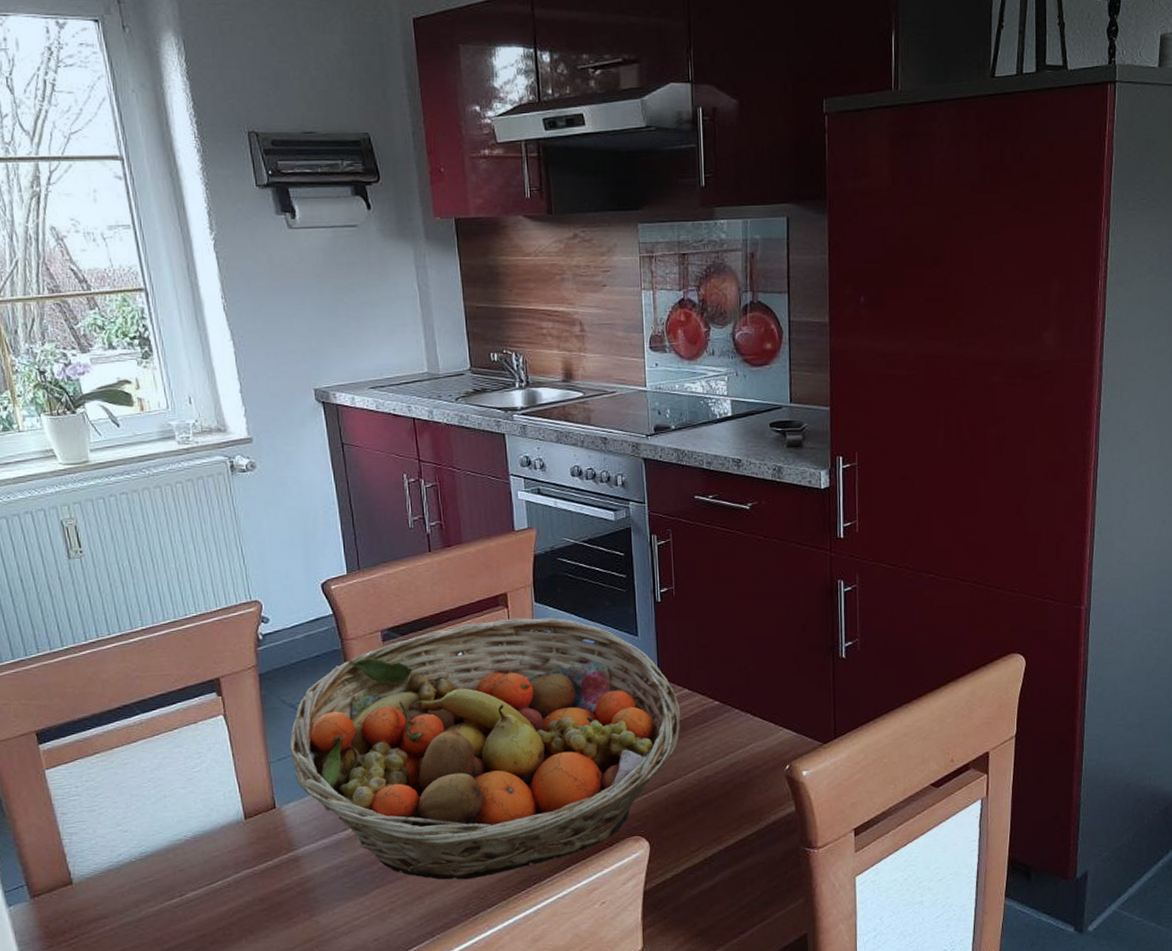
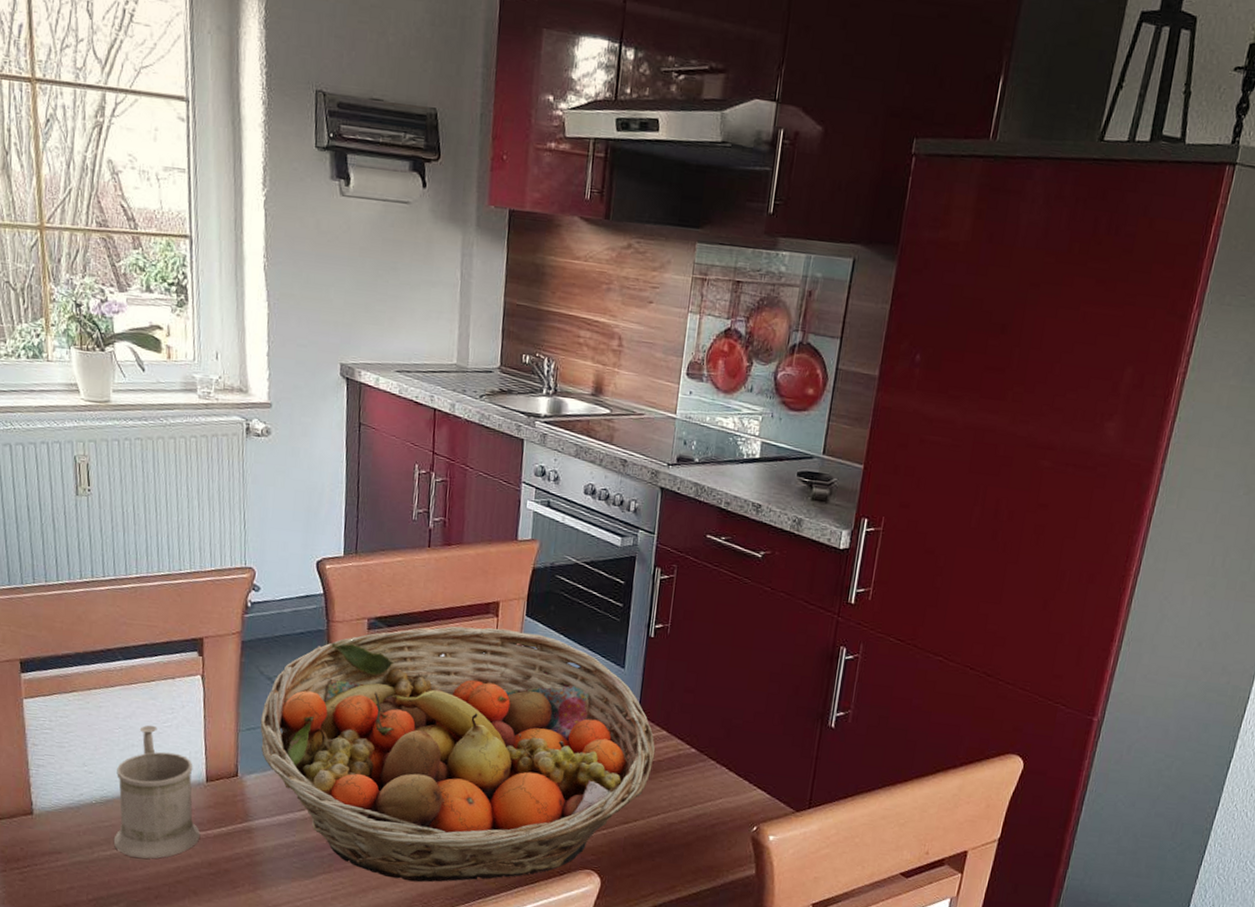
mug: none [152,773,248,908] -> present [113,725,201,859]

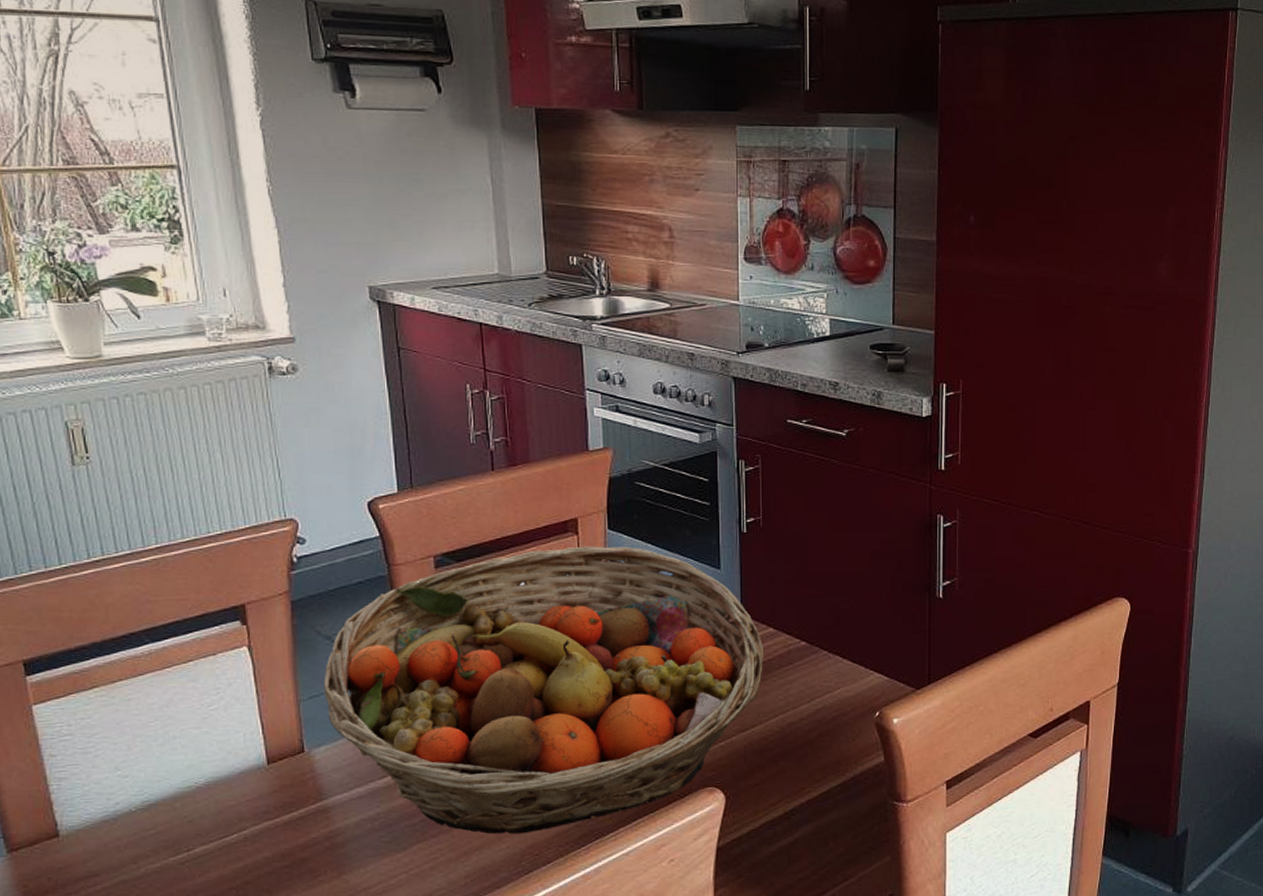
mug: present [113,725,201,859] -> none [158,711,268,865]

